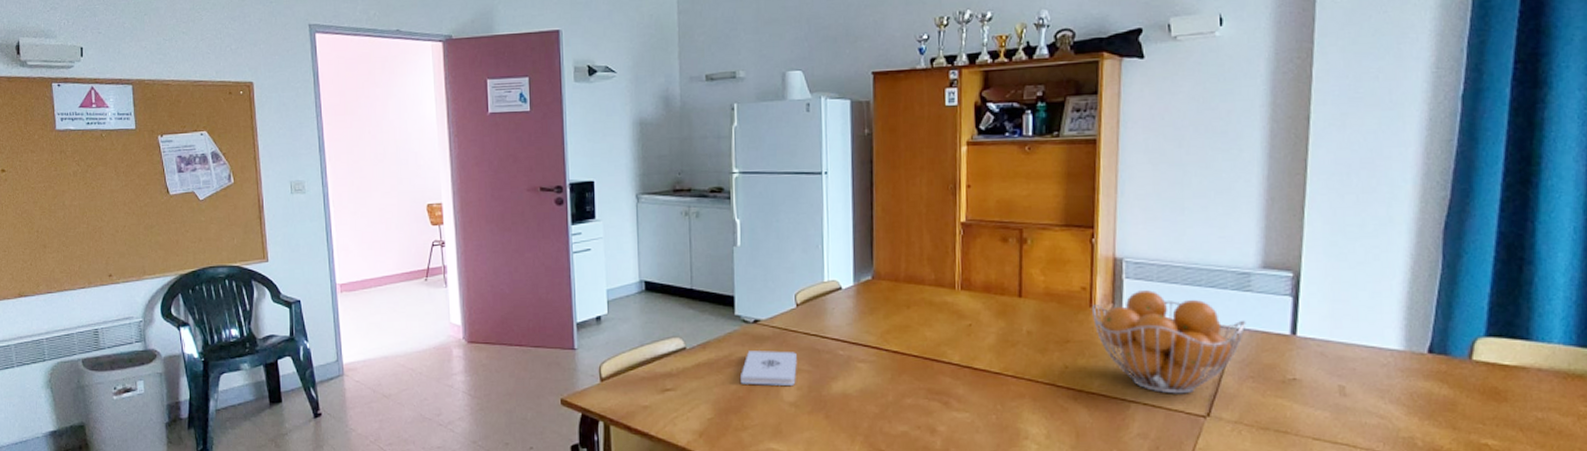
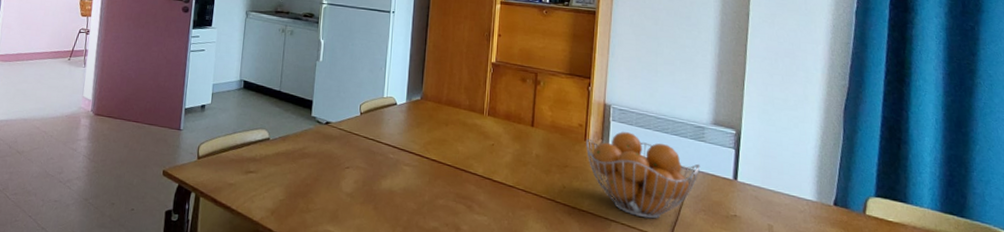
notepad: present [741,351,797,385] -> none [310,147,357,179]

